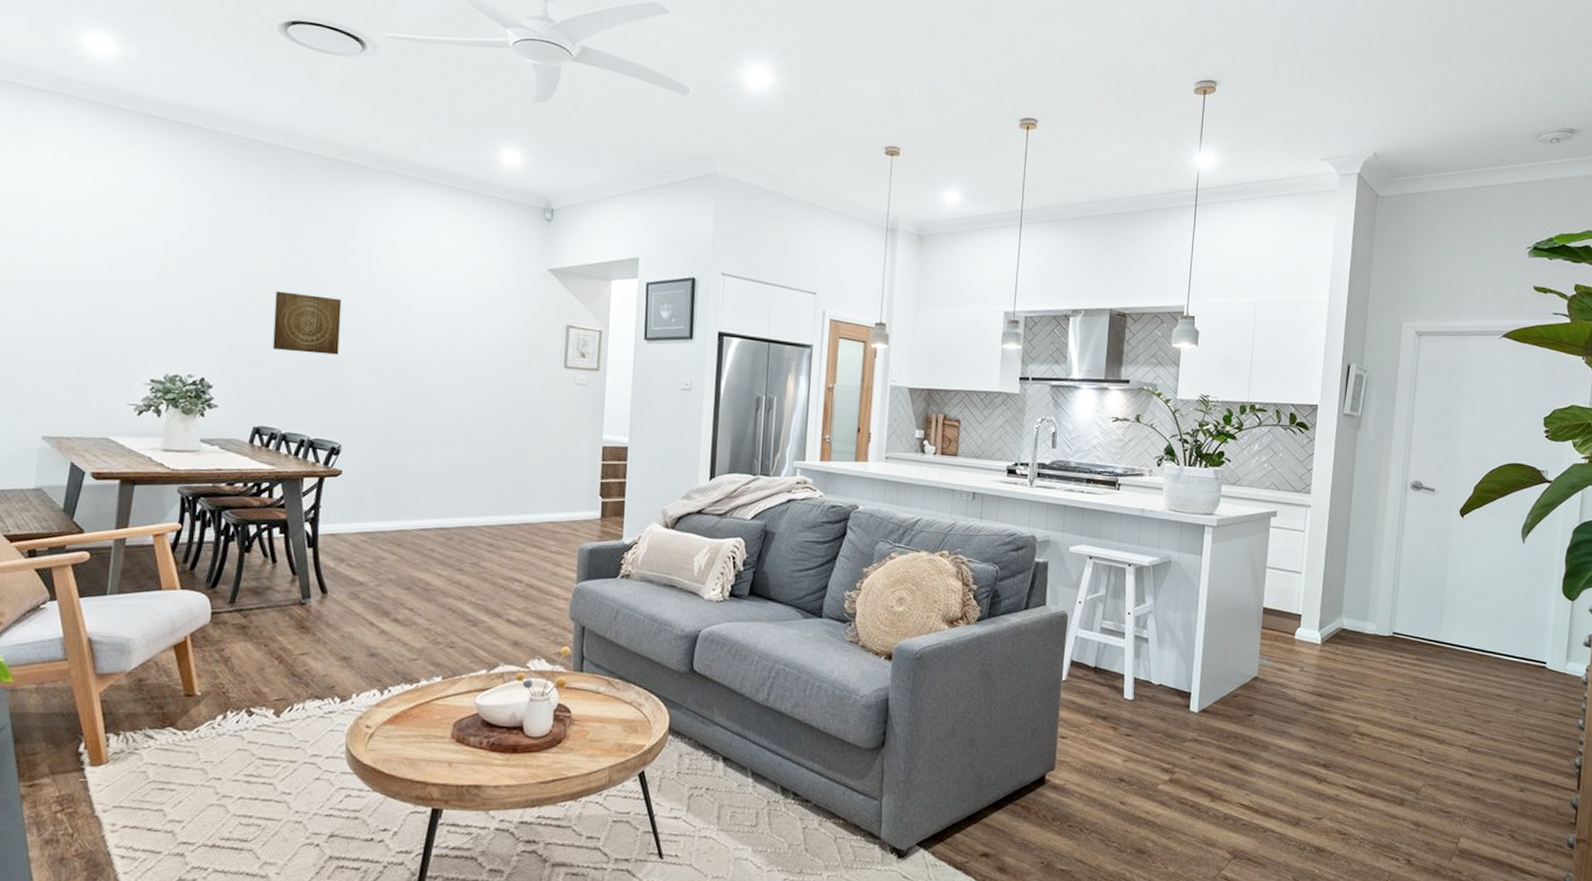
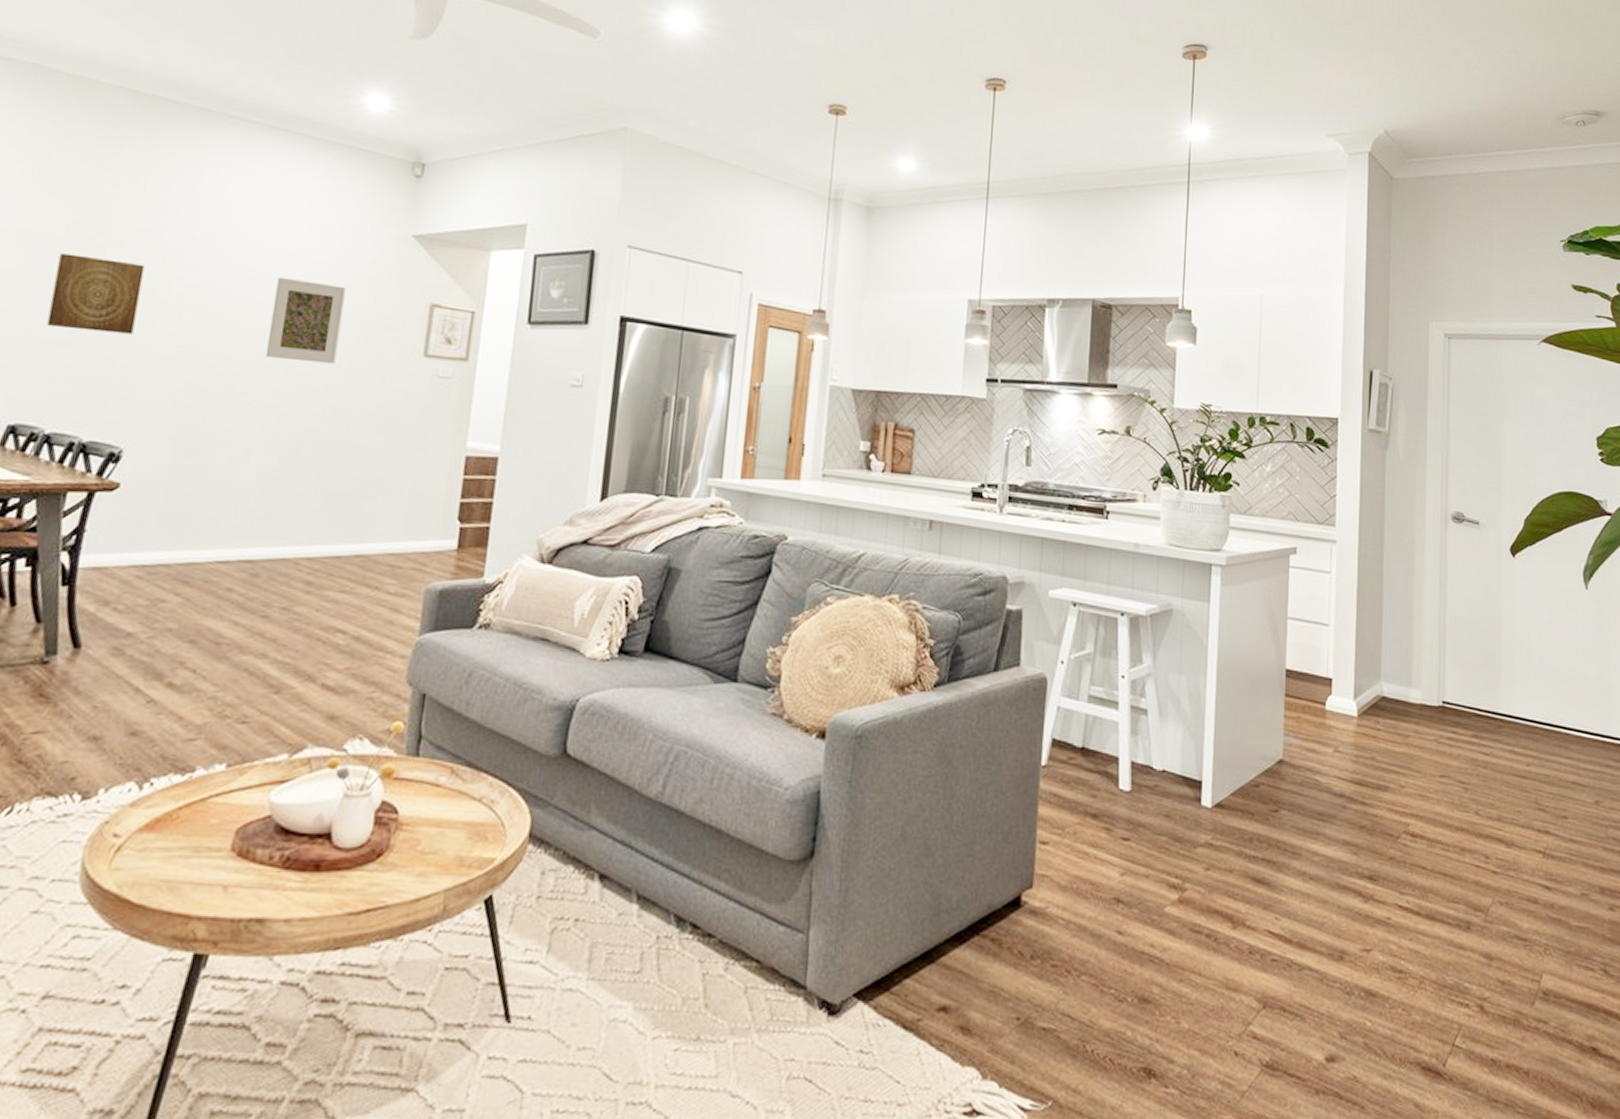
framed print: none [441,306,499,376] -> present [265,276,346,365]

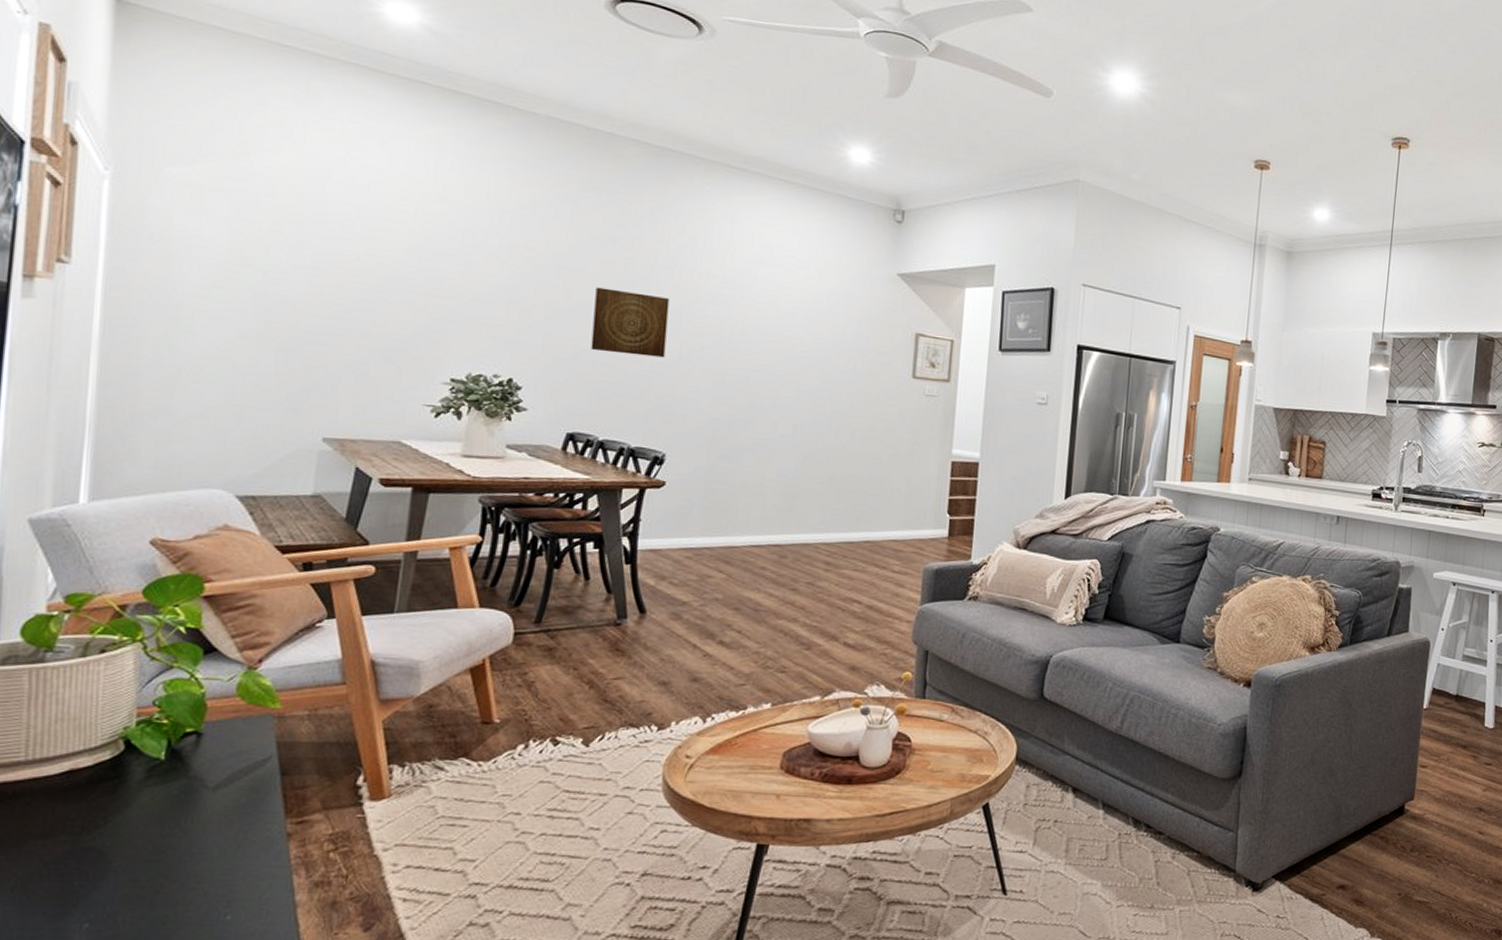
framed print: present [265,276,346,365] -> none [778,309,843,384]

